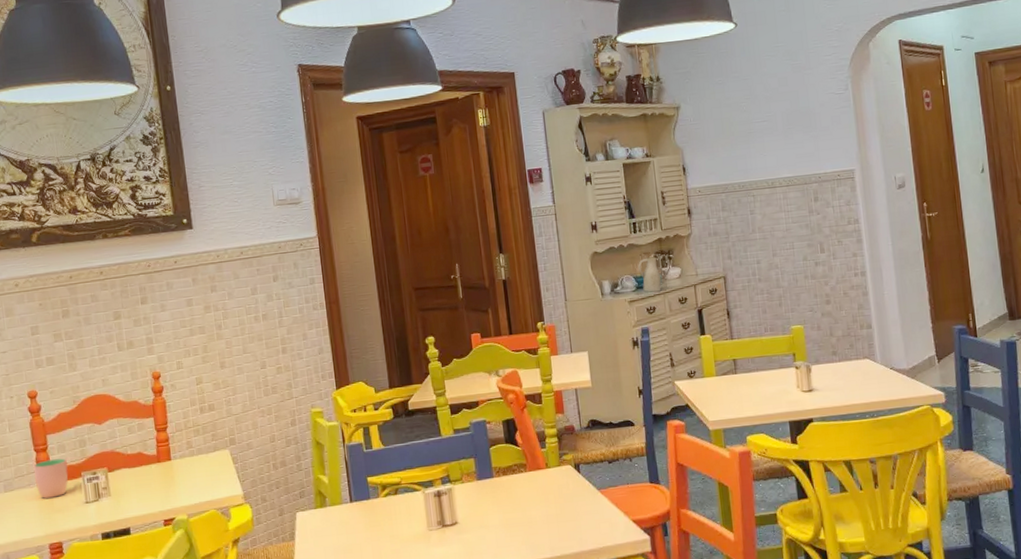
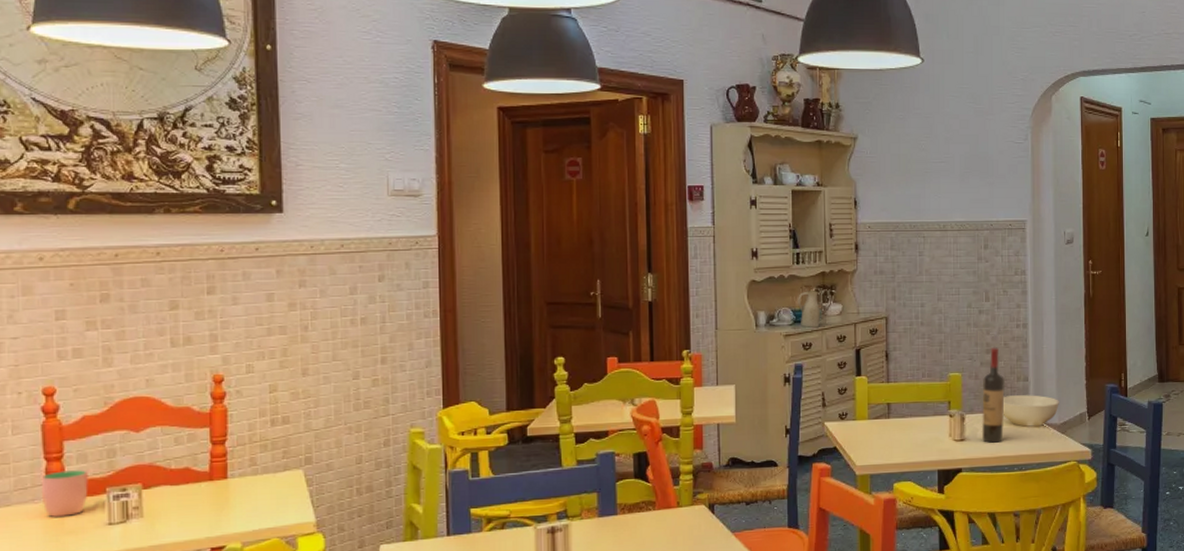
wine bottle: none [826,296,852,392] -> present [981,346,1006,443]
bowl: none [848,341,906,374] -> present [1002,395,1059,427]

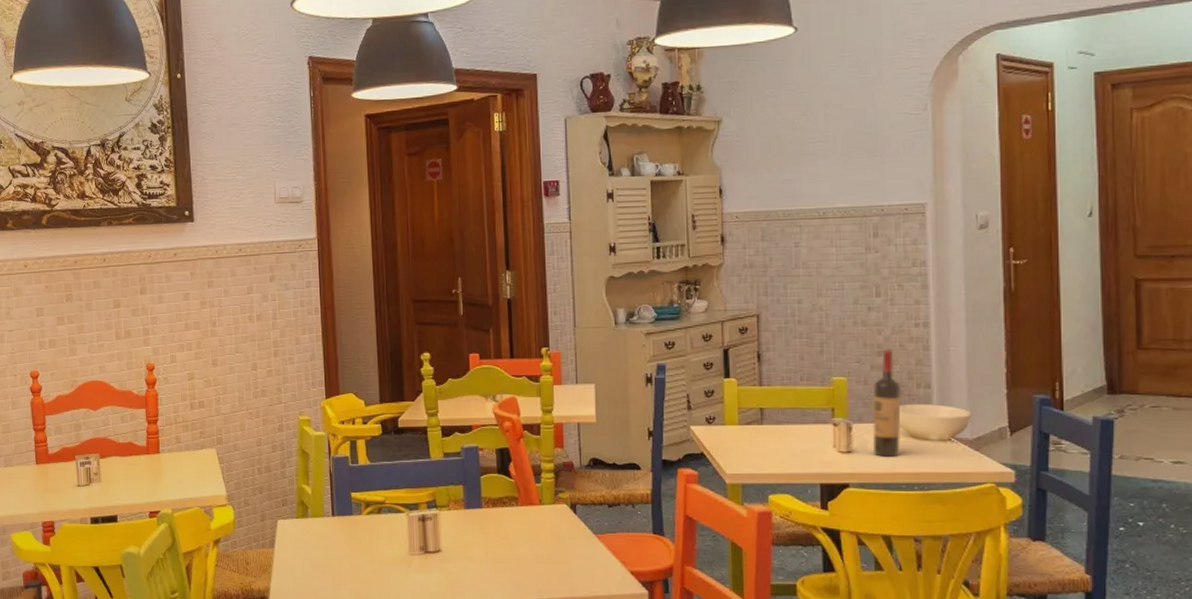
cup: present [41,470,88,517] -> none [31,440,63,477]
ceramic pitcher: present [798,291,820,329] -> none [659,286,684,327]

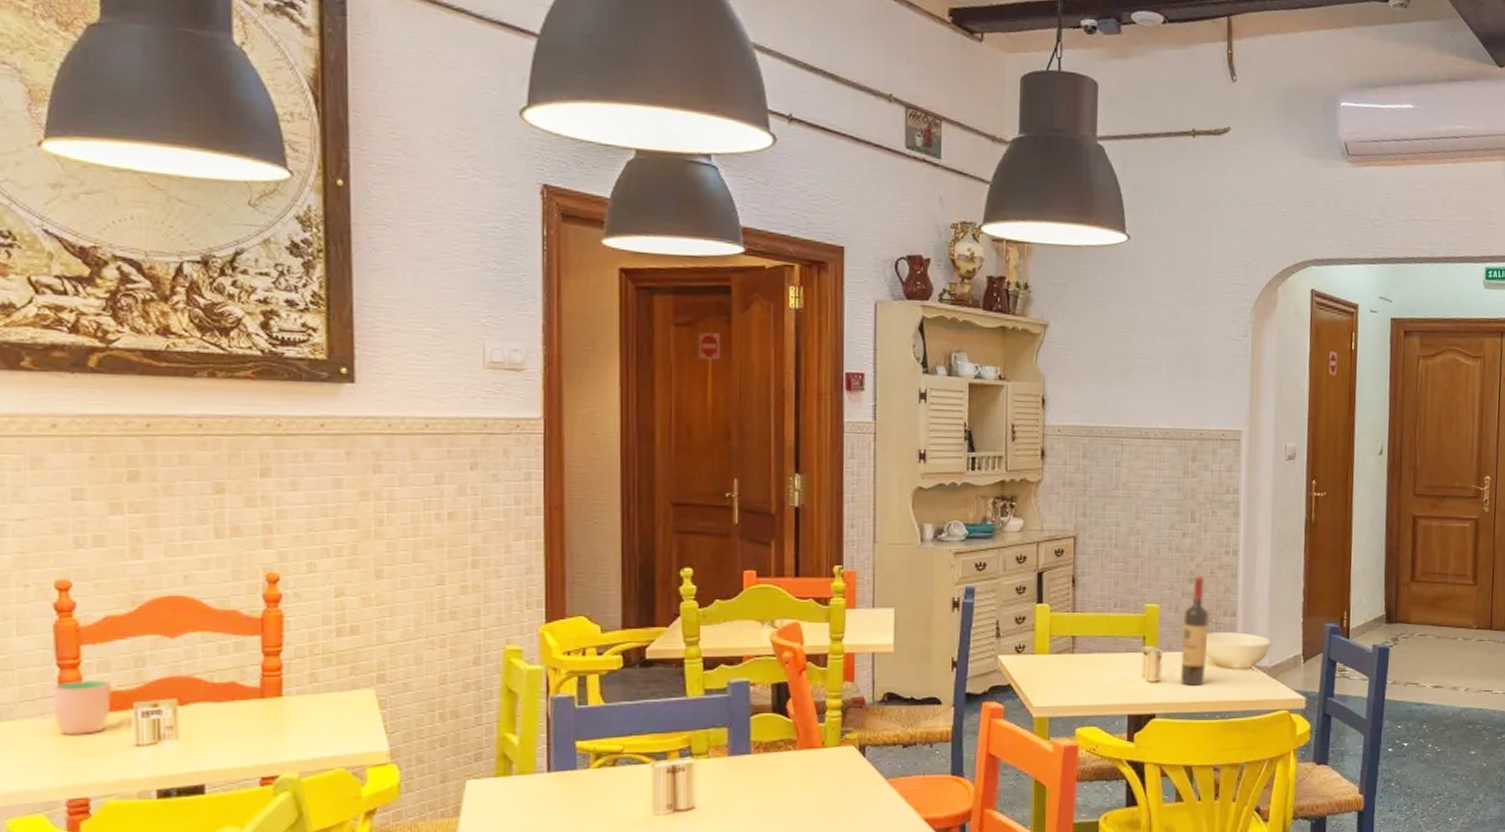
cup: none [31,440,63,477] -> present [52,680,111,735]

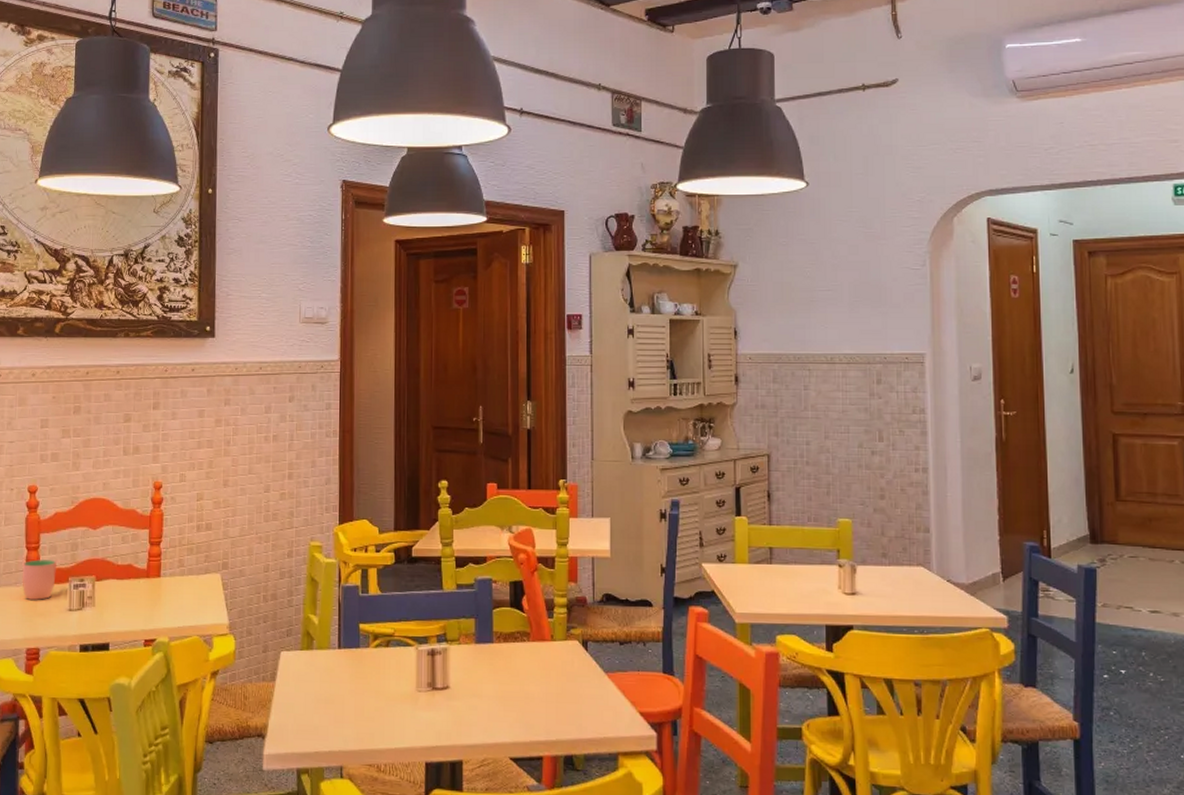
wine bottle: present [1179,575,1210,686] -> none [875,491,903,600]
bowl: present [1205,632,1271,669] -> none [900,548,967,585]

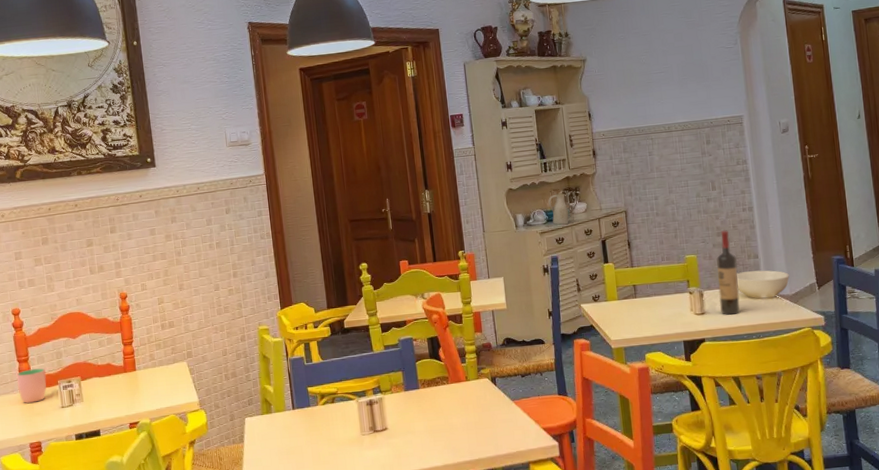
ceramic pitcher: none [675,423,698,463] -> present [548,193,569,226]
wine bottle: none [875,491,903,600] -> present [716,229,741,315]
bowl: none [900,548,967,585] -> present [737,270,789,299]

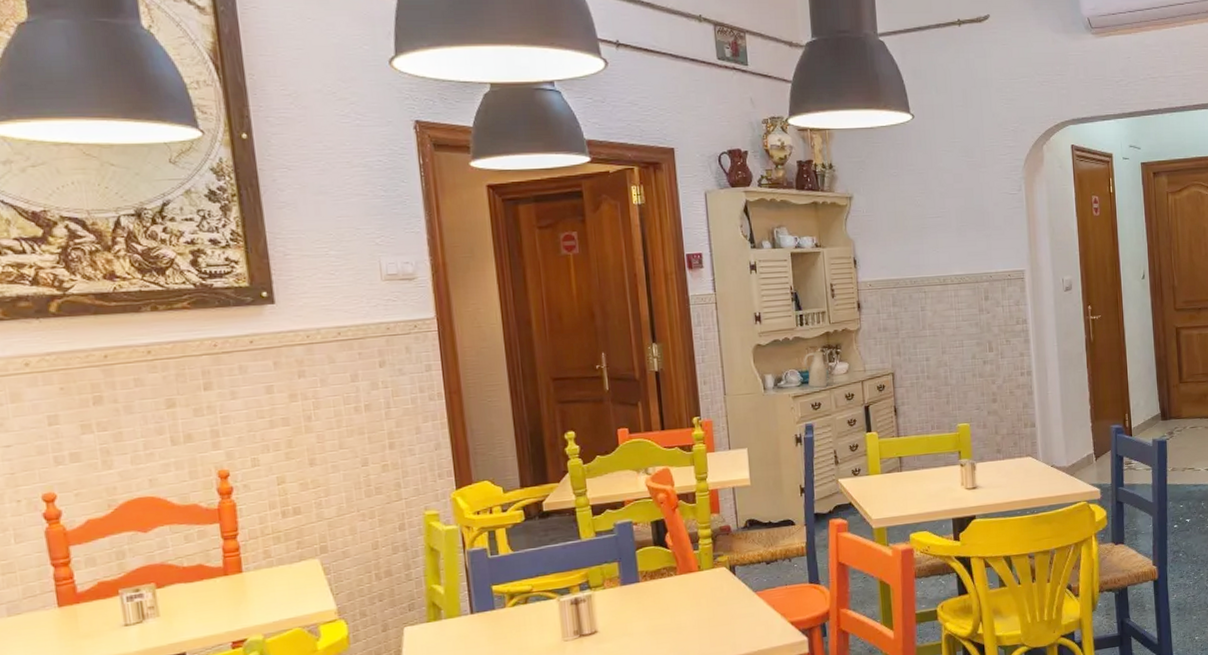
cup: present [16,368,47,403] -> none [49,573,101,623]
wine bottle: present [716,229,741,315] -> none [991,395,1015,490]
bowl: present [737,270,789,299] -> none [1012,440,1067,471]

